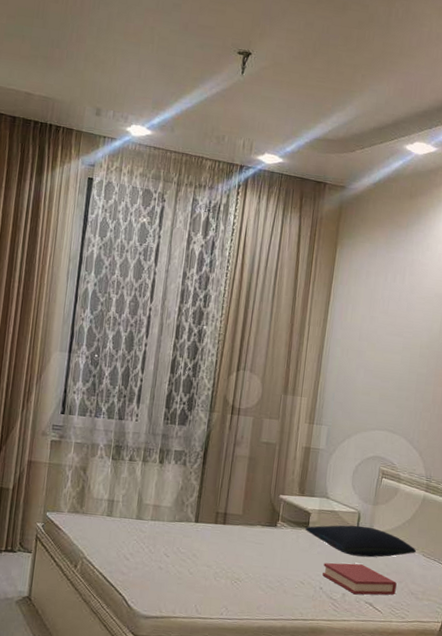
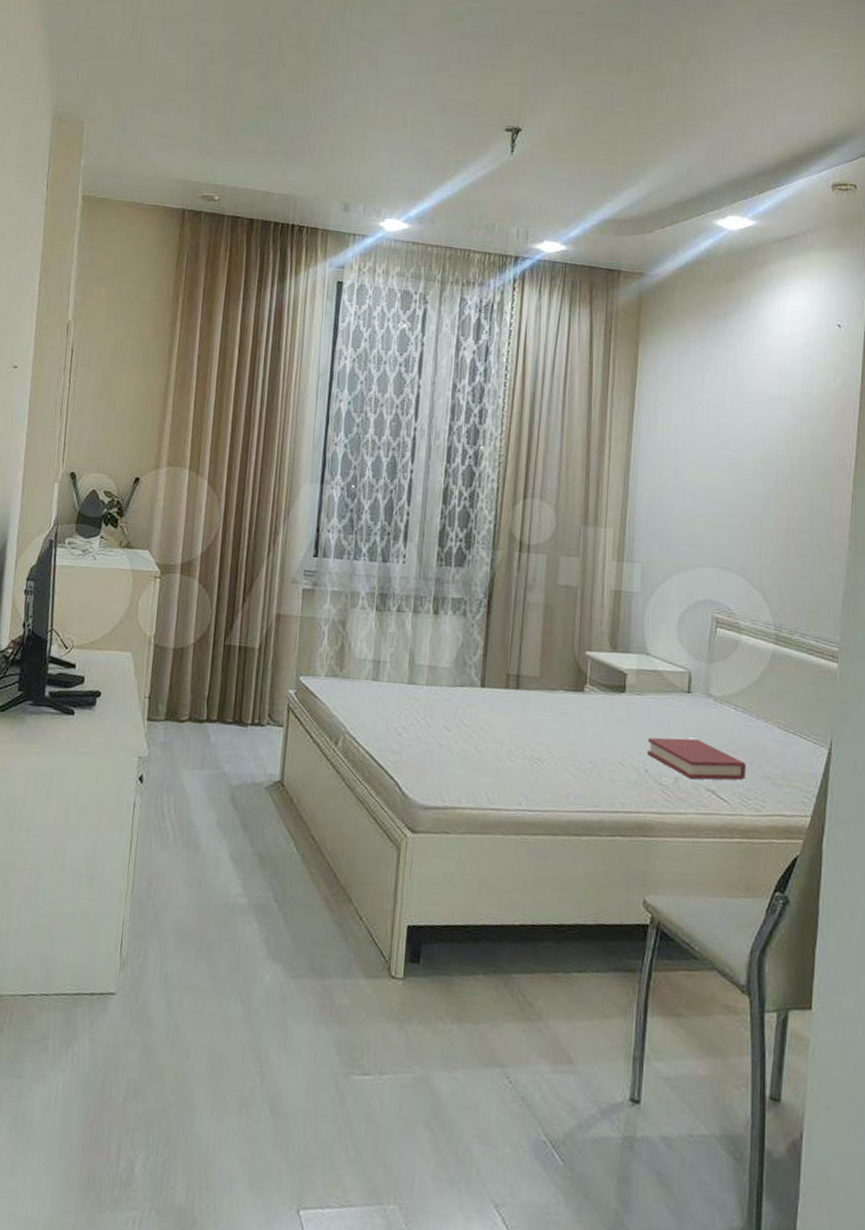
pillow: present [305,525,417,558] -> none [621,688,770,731]

